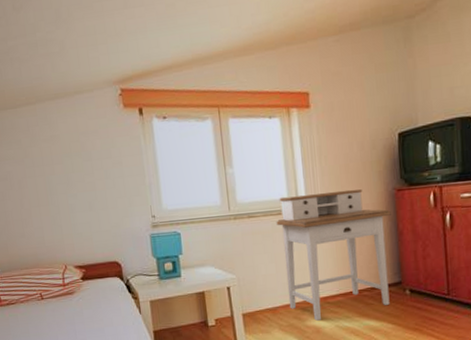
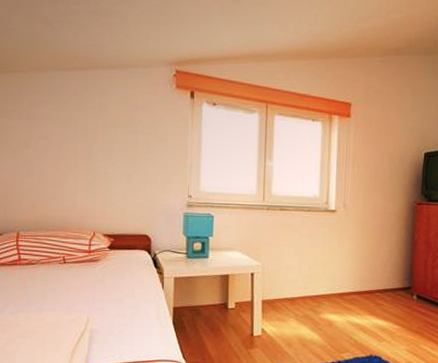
desk: present [276,189,391,321] -> none [305,196,409,315]

